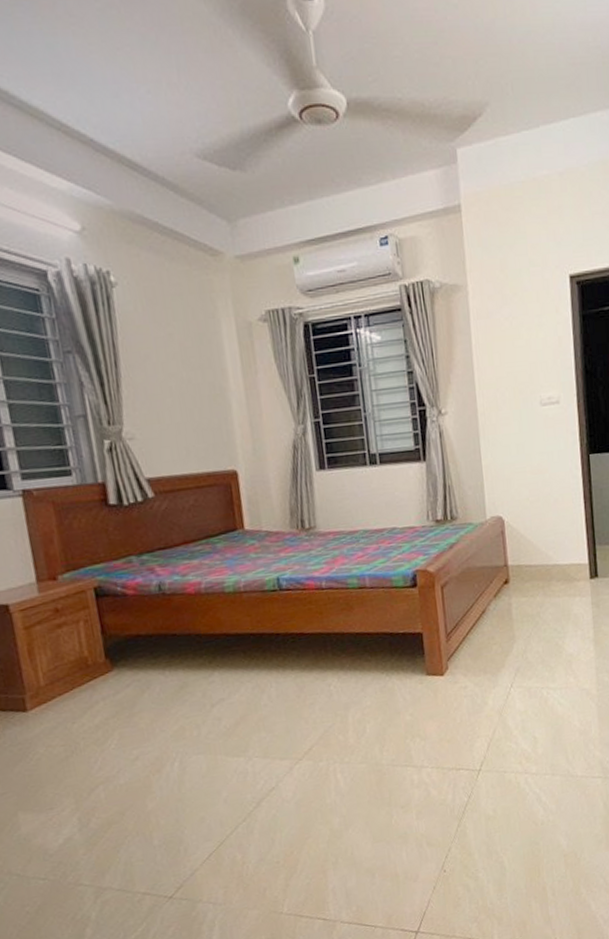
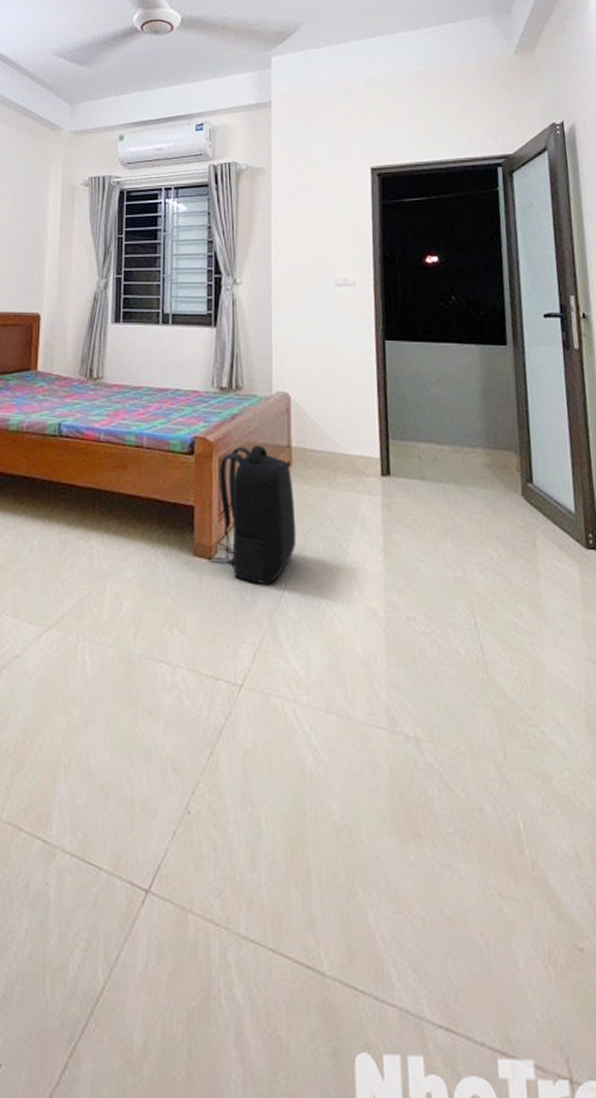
backpack: none [439,568,519,688] -> present [207,444,297,585]

